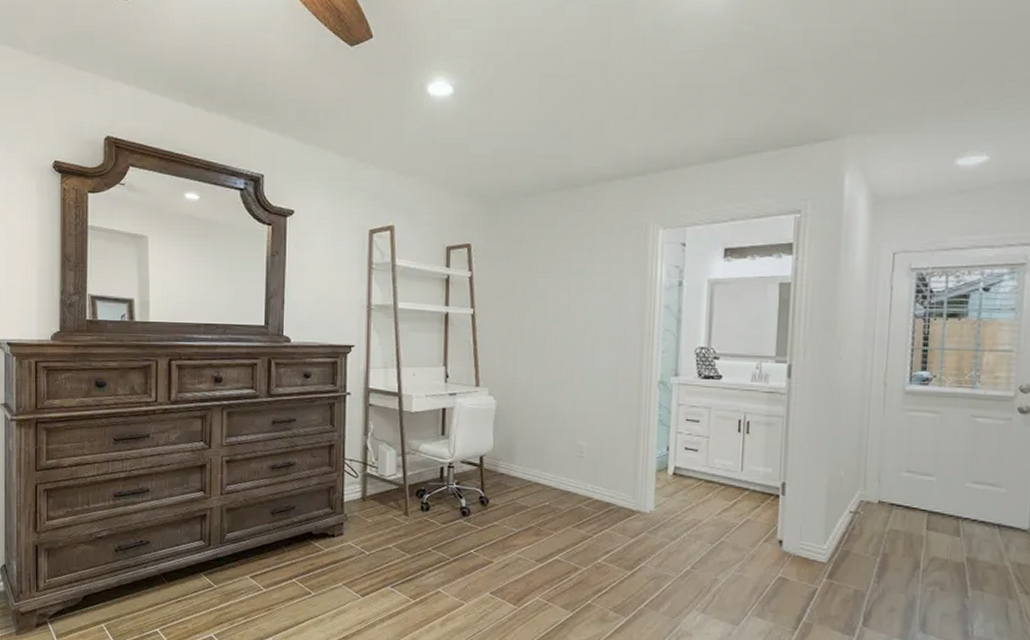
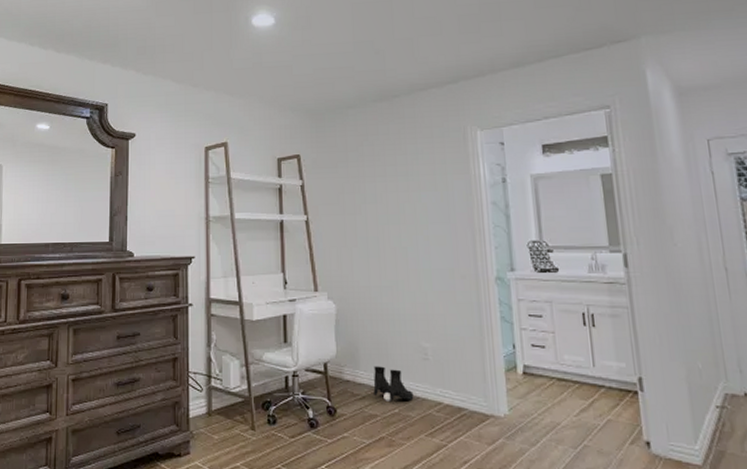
boots: none [526,461,565,495] -> present [373,366,414,401]

